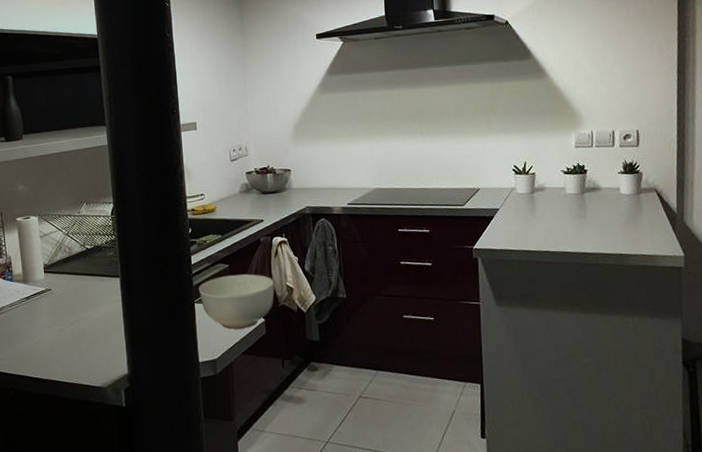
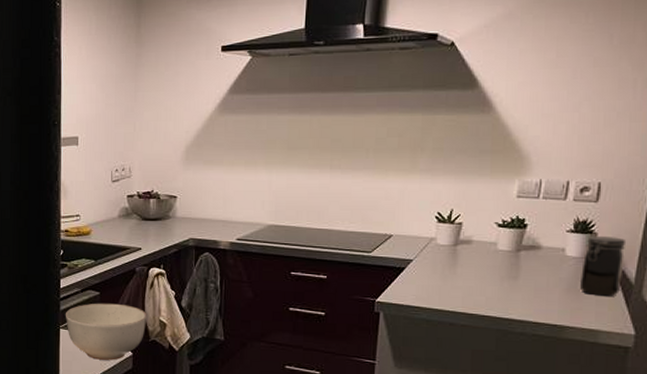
jar: none [634,174,667,226] -> present [580,235,627,296]

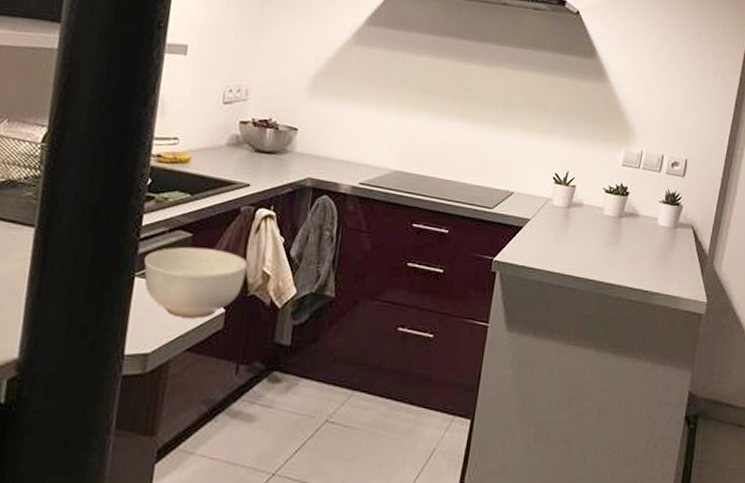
jar: present [580,235,627,296] -> none [667,208,704,265]

